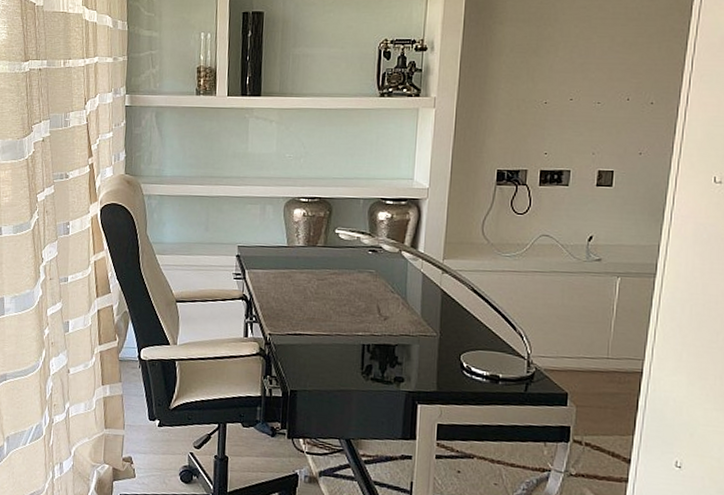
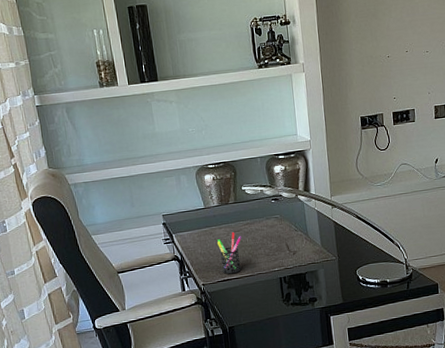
pen holder: none [295,280,326,329] -> present [217,232,242,274]

